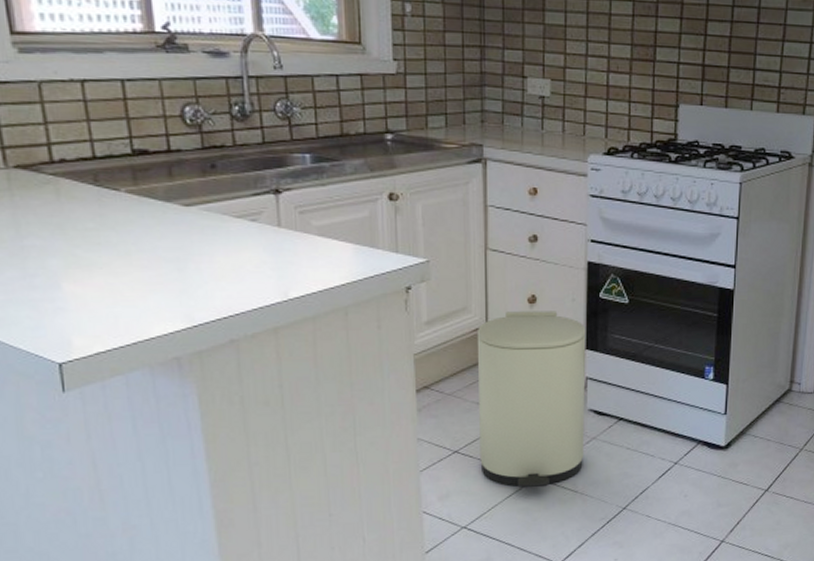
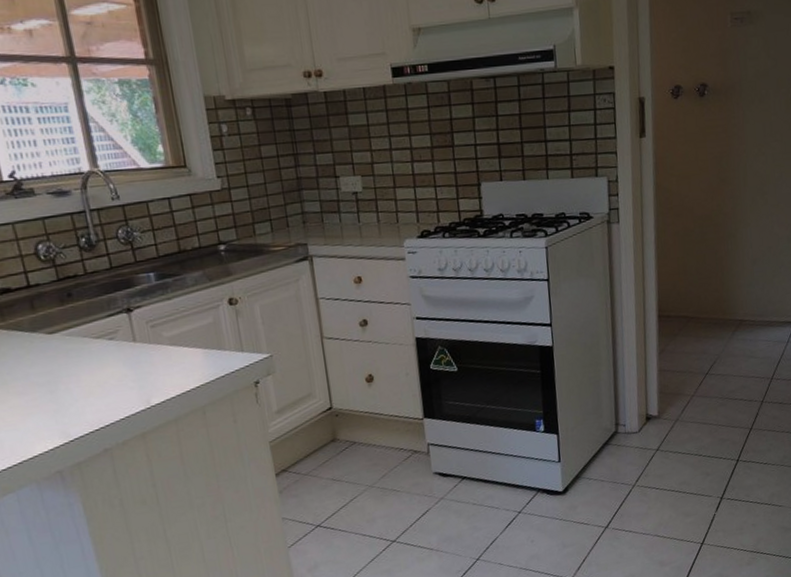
pedal bin: present [476,311,586,489] -> none [323,386,435,553]

